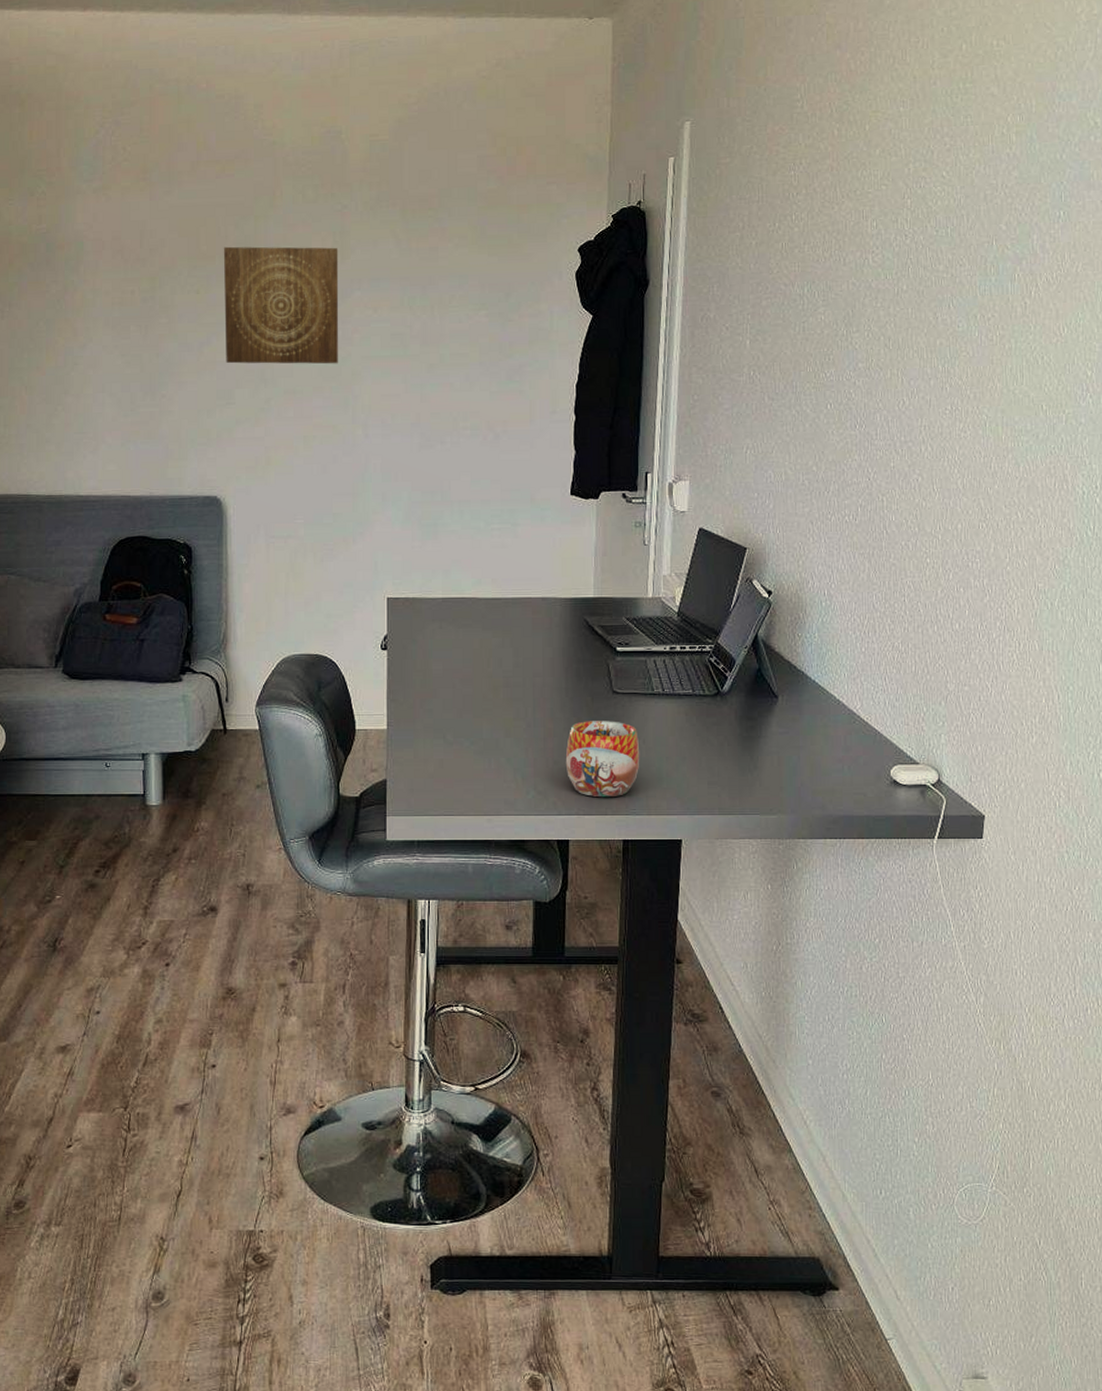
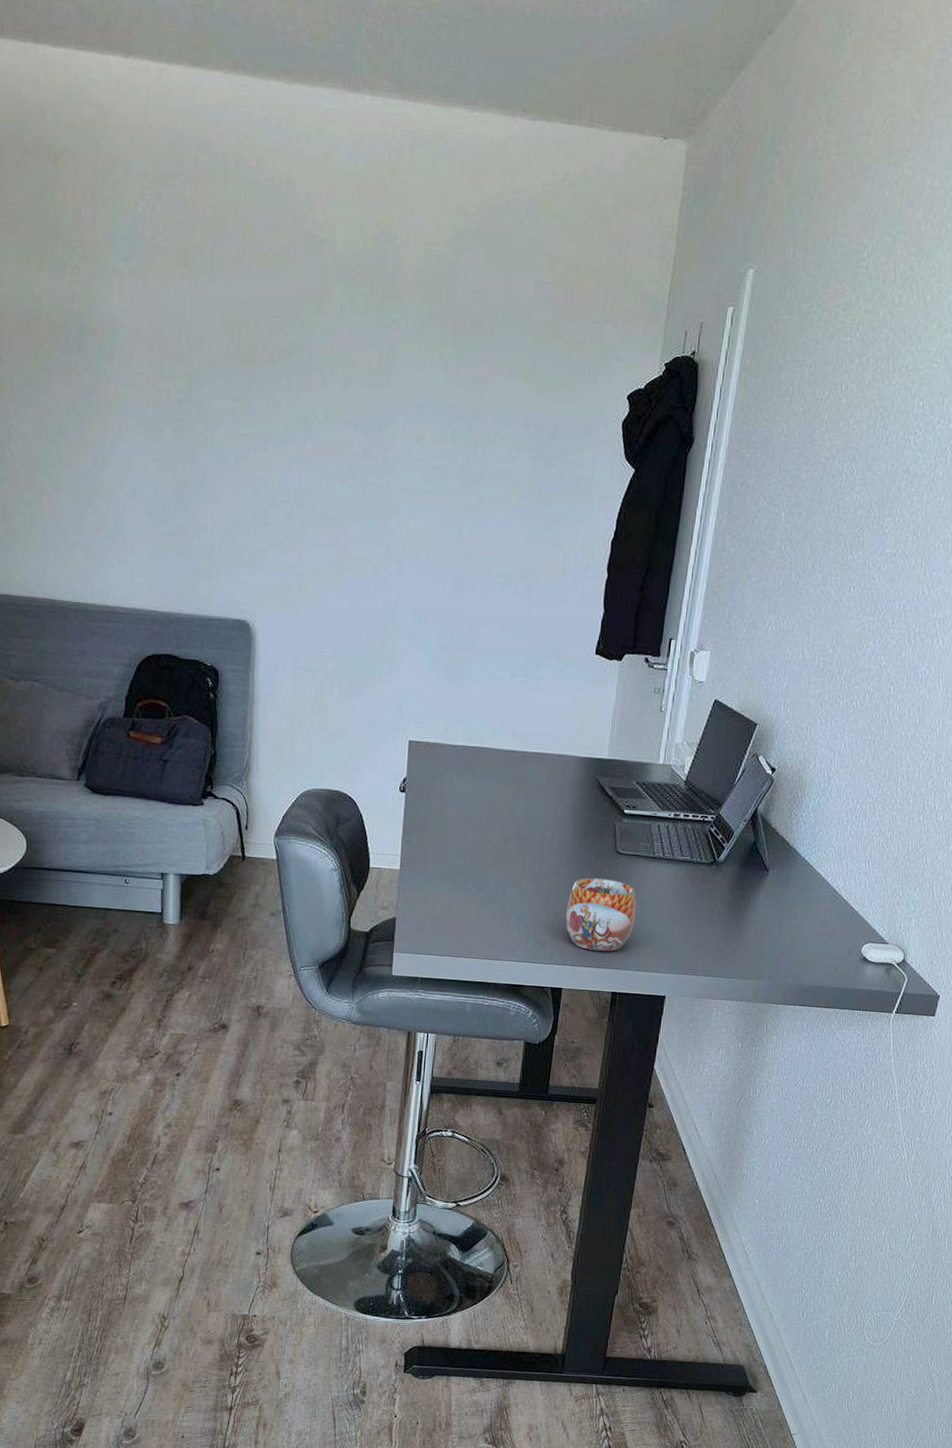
wall art: present [223,246,339,364] -> none [262,351,385,494]

